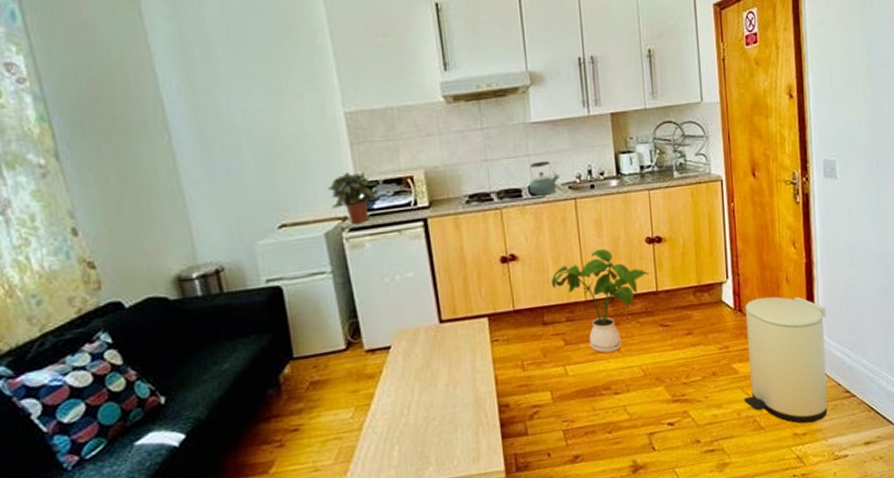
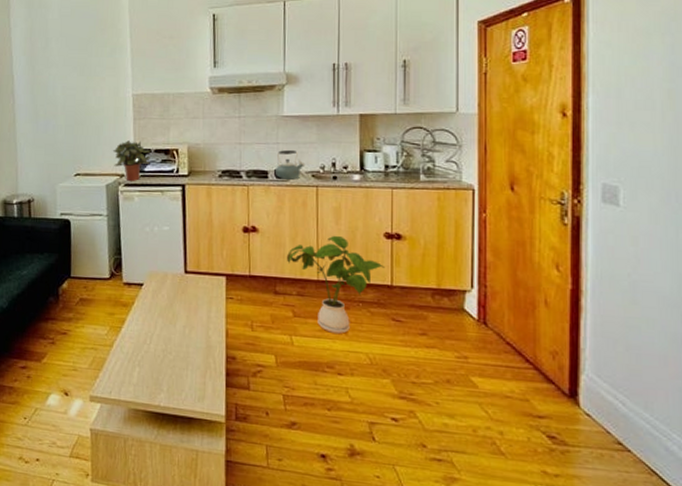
pedal bin: present [743,296,828,424] -> none [482,315,595,466]

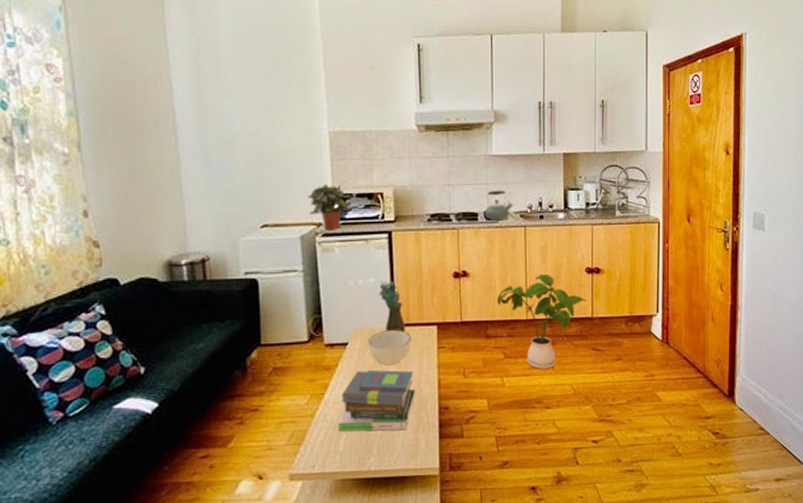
books: none [132,310,204,373] -> present [337,369,416,432]
bowl: none [161,276,201,310] -> present [367,330,411,366]
vase: none [172,229,196,280] -> present [379,280,406,333]

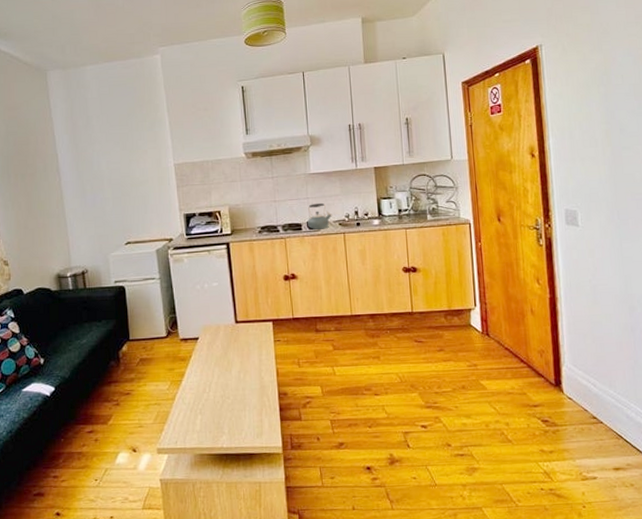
potted plant: present [306,184,352,230] -> none [159,206,196,244]
books: present [337,369,416,432] -> none [194,360,258,414]
bowl: present [367,330,411,366] -> none [214,326,251,357]
vase: present [379,280,406,333] -> none [222,284,246,329]
house plant: present [496,273,586,369] -> none [323,274,405,360]

